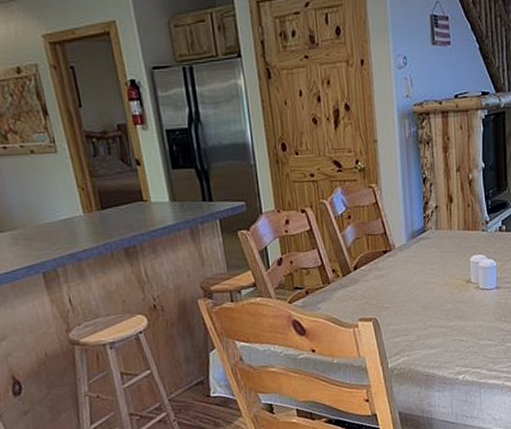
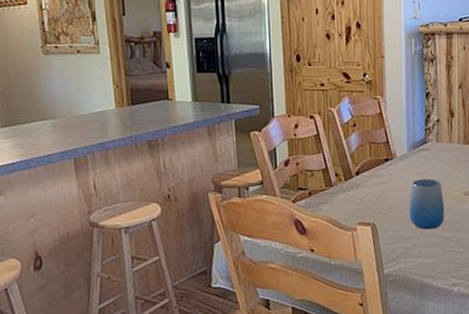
cup: none [410,268,447,321] -> present [409,179,445,230]

